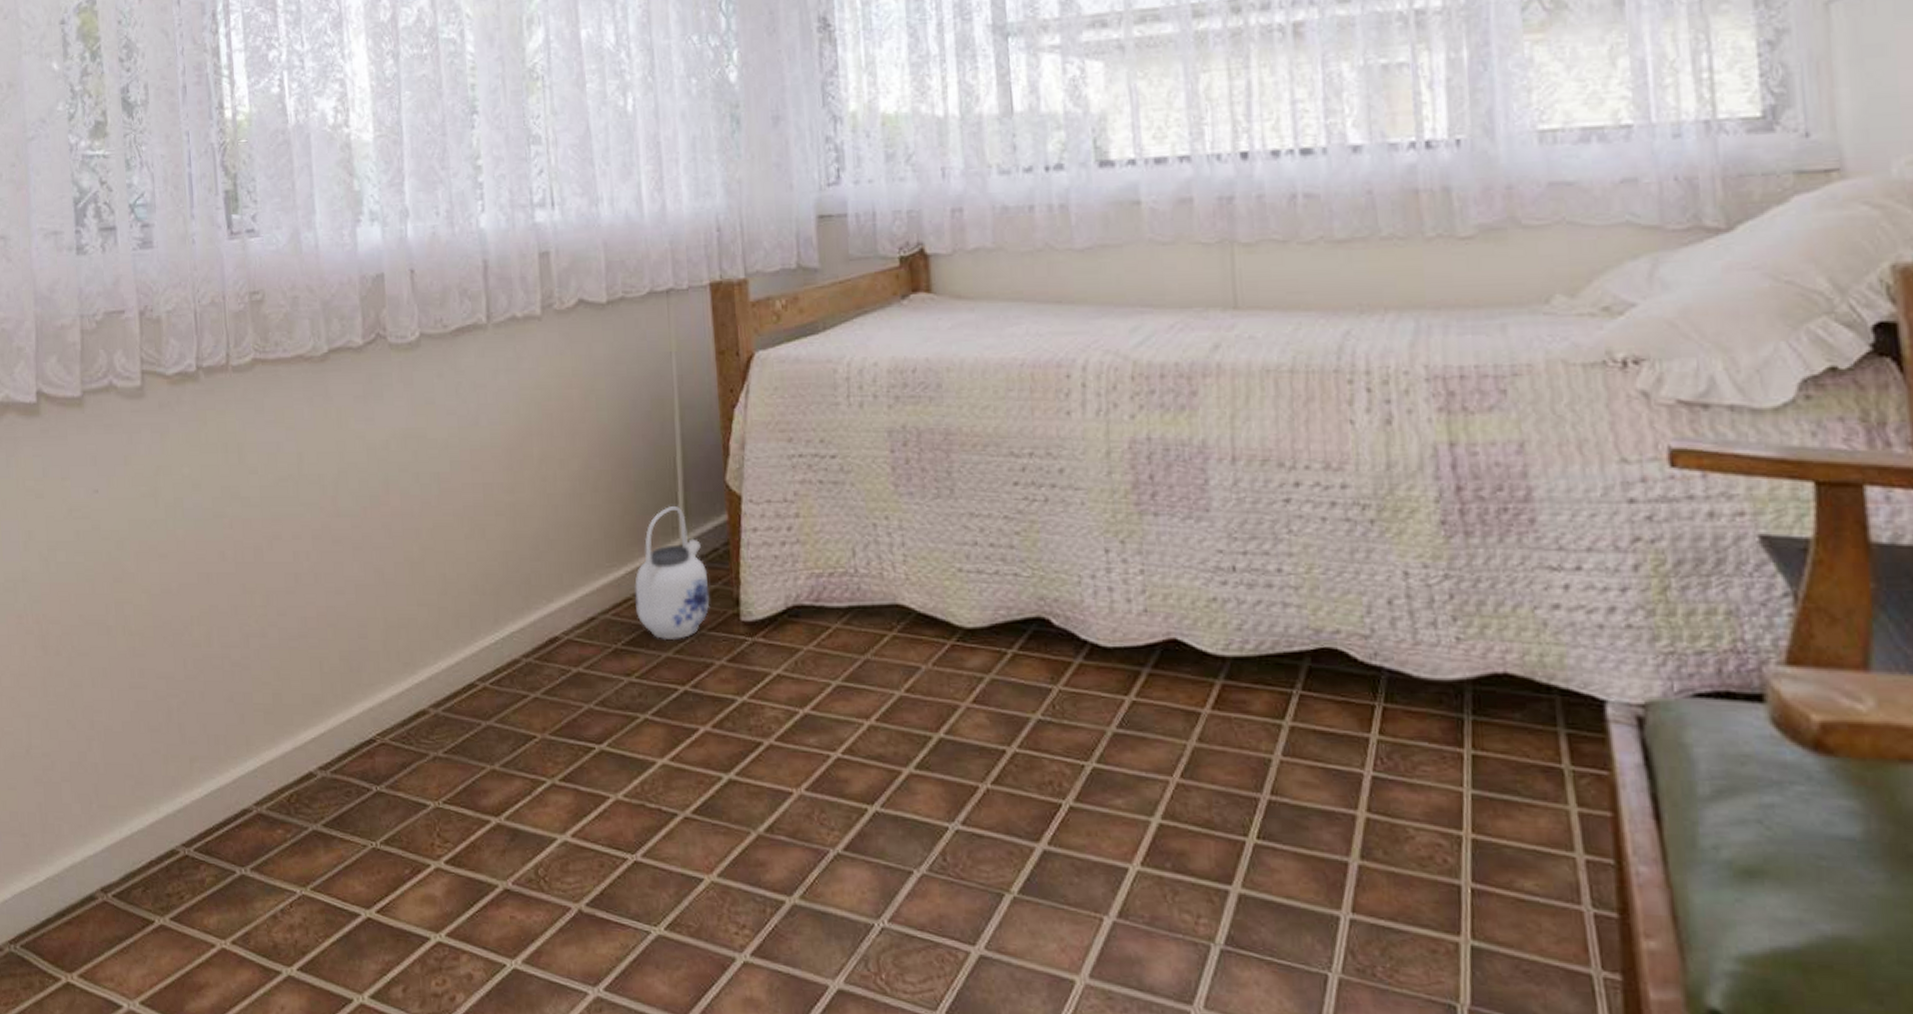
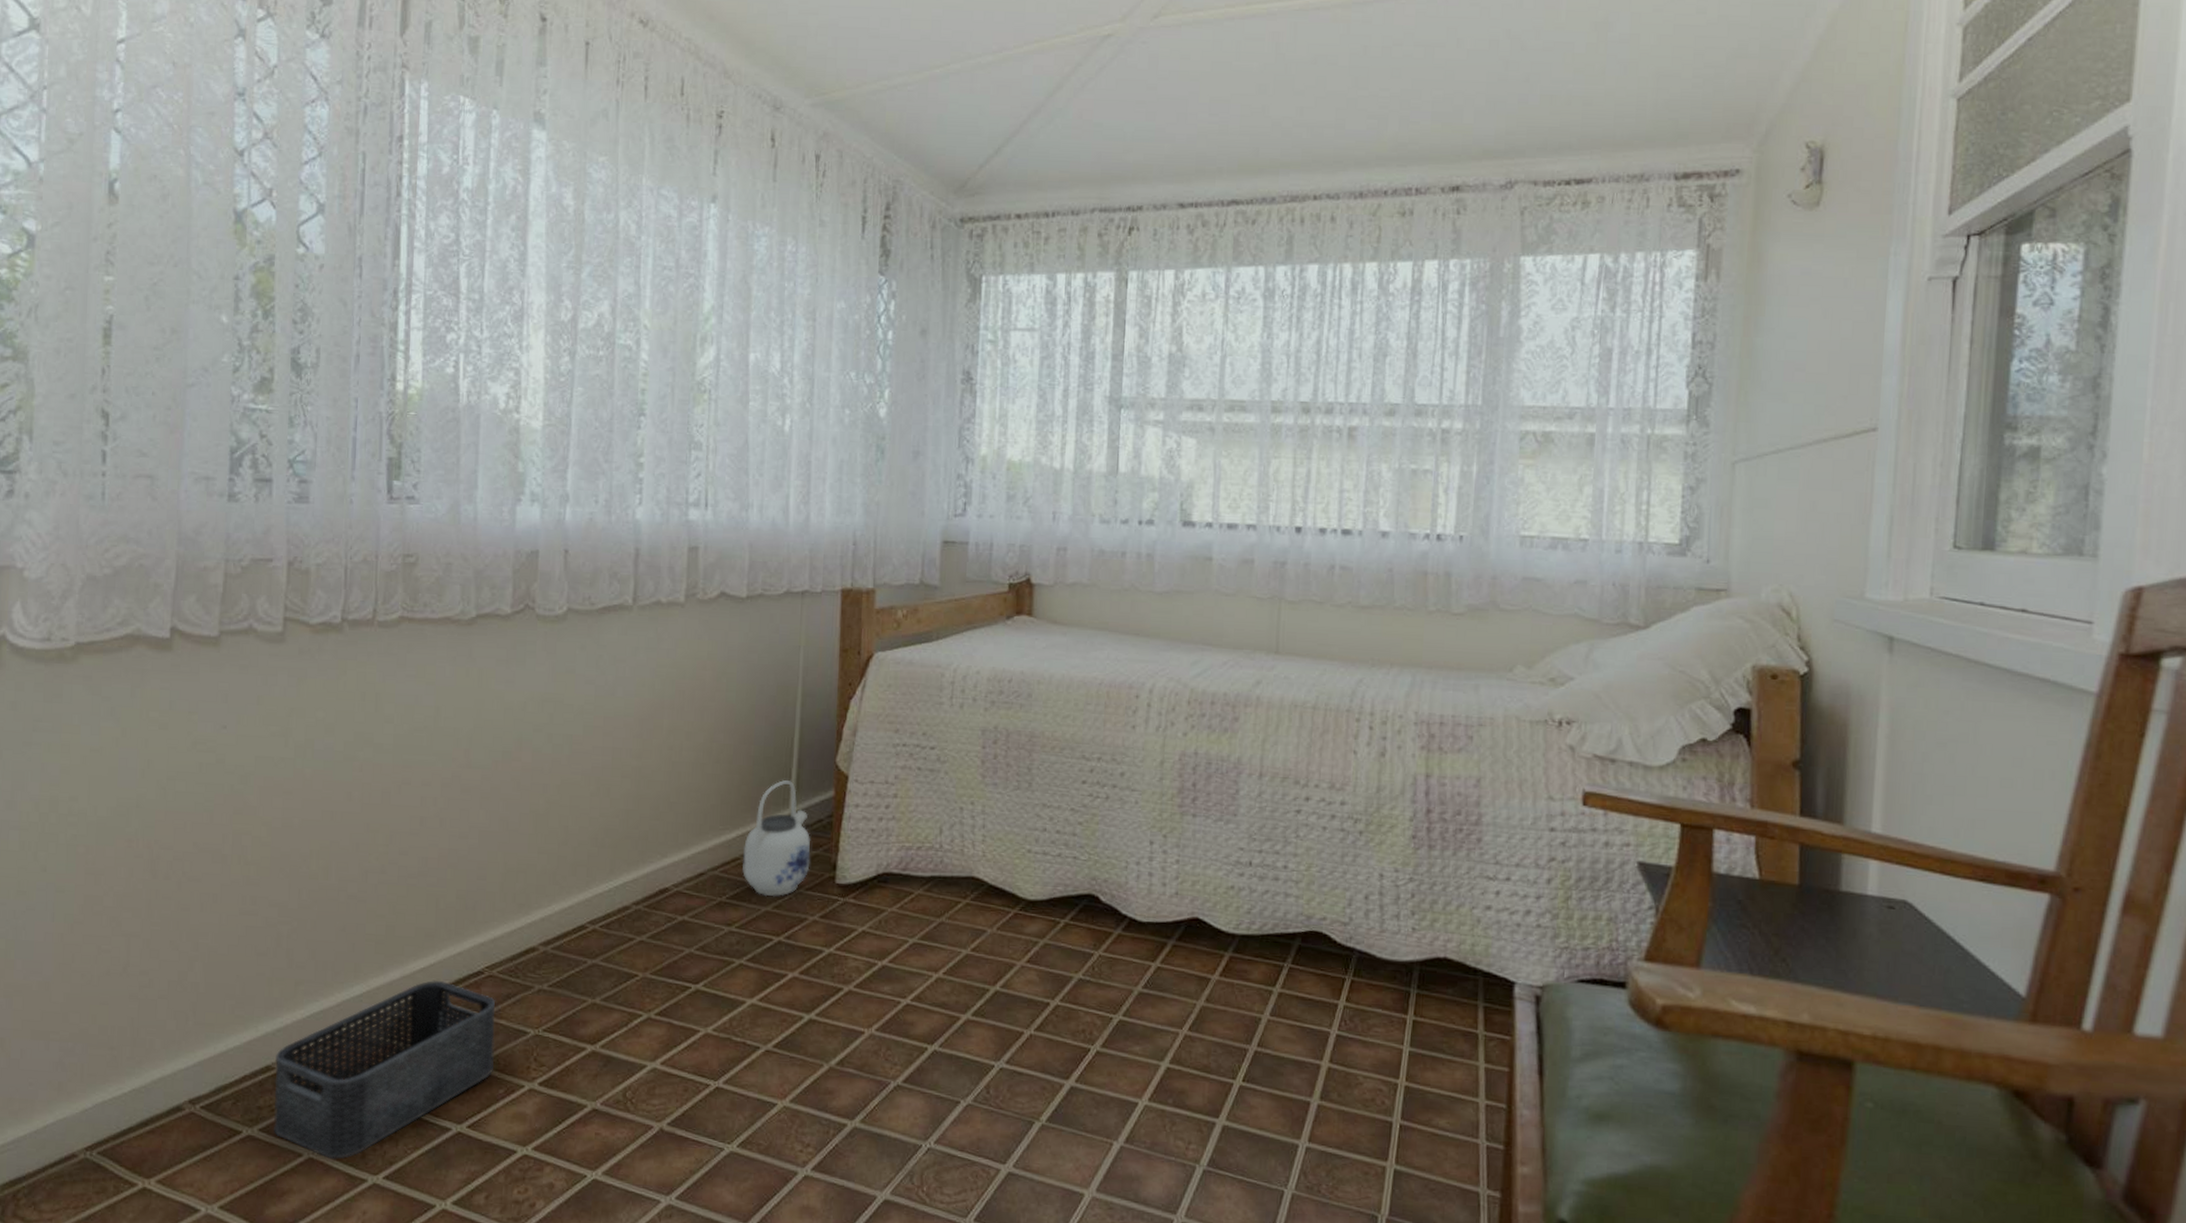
storage bin: none [179,750,397,950] -> present [273,980,496,1159]

